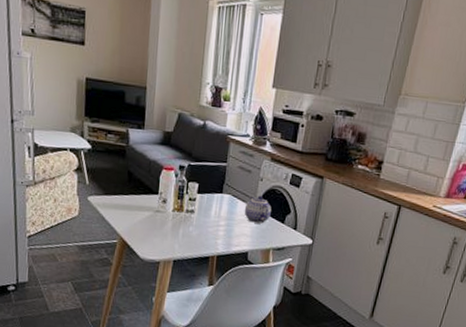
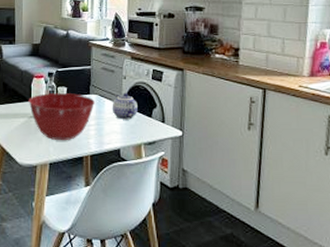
mixing bowl: none [155,187,228,239] -> present [28,93,96,141]

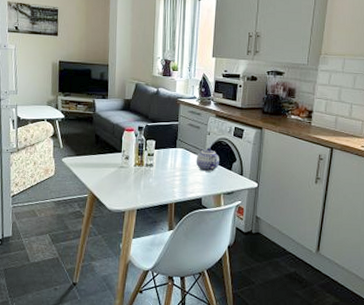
mixing bowl: present [28,93,96,141] -> none [118,146,182,190]

